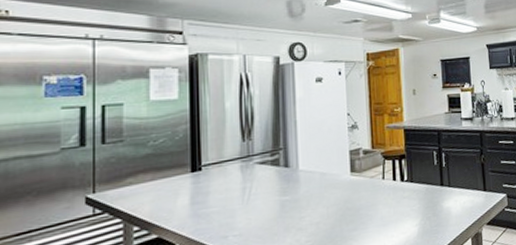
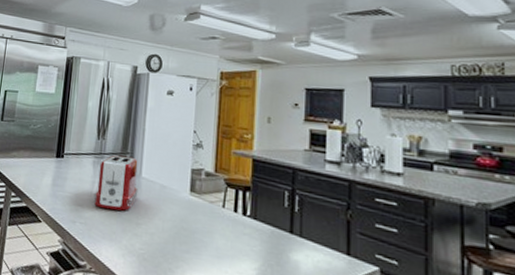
toaster: none [246,152,297,214] -> present [93,155,138,211]

